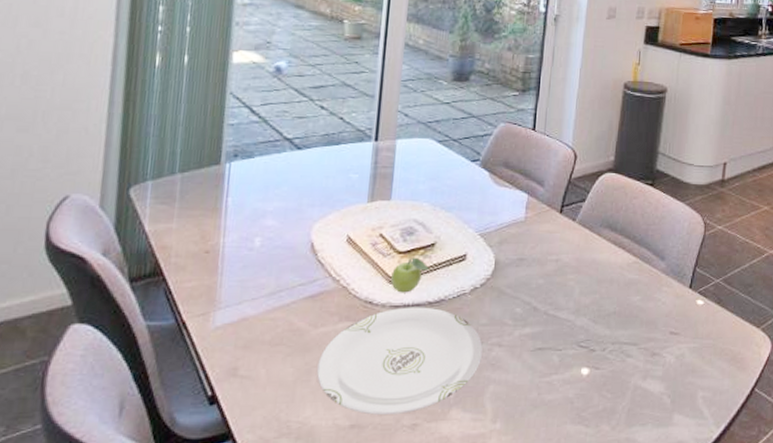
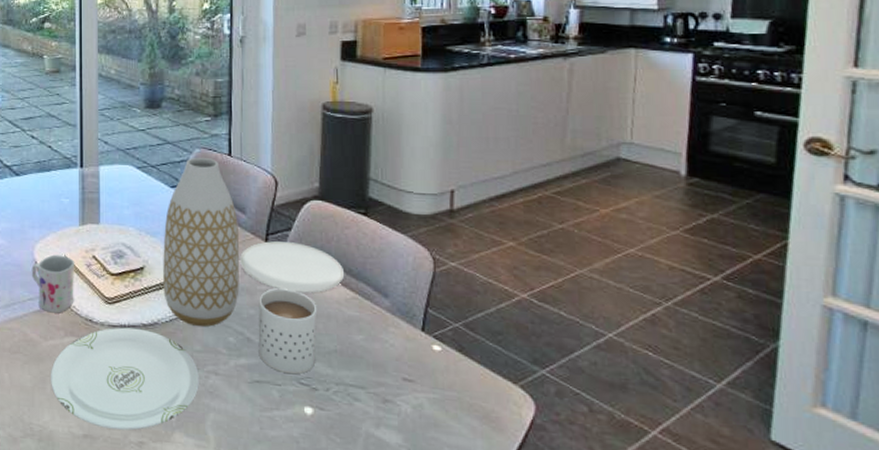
mug: none [305,234,359,298] -> present [31,254,75,313]
fruit: present [391,257,430,293] -> none [107,279,141,314]
vase: none [453,131,536,299] -> present [163,157,240,327]
plate: none [534,213,630,260] -> present [240,241,345,293]
mug: none [543,257,602,339] -> present [258,288,318,375]

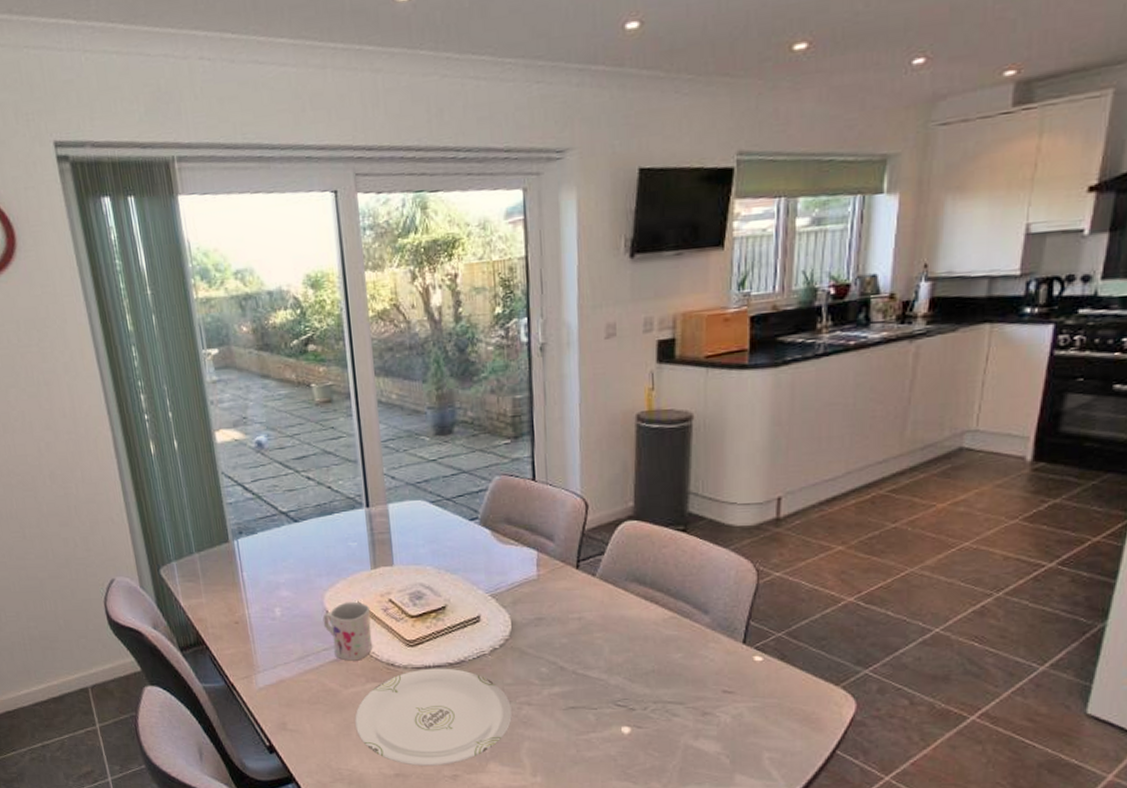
vase: present [163,157,240,327] -> none [465,484,550,660]
plate: present [240,241,345,293] -> none [549,566,663,617]
mug: present [258,288,318,375] -> none [571,615,634,698]

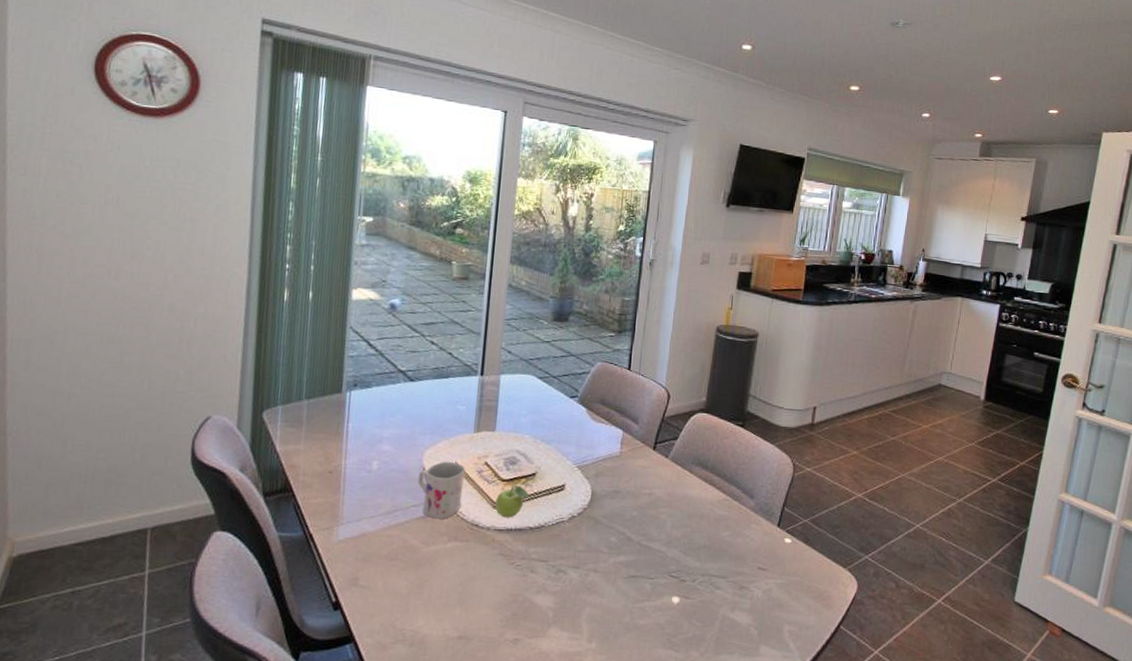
plate: present [354,668,512,766] -> none [428,531,580,629]
fruit: none [407,620,445,655] -> present [495,485,531,518]

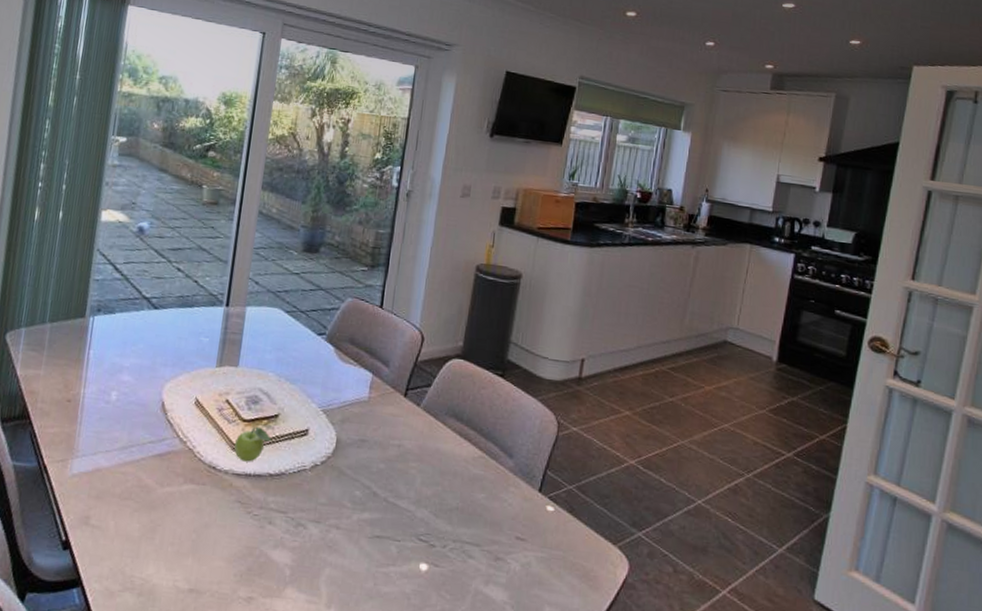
mug: present [417,461,466,519] -> none [156,395,206,459]

